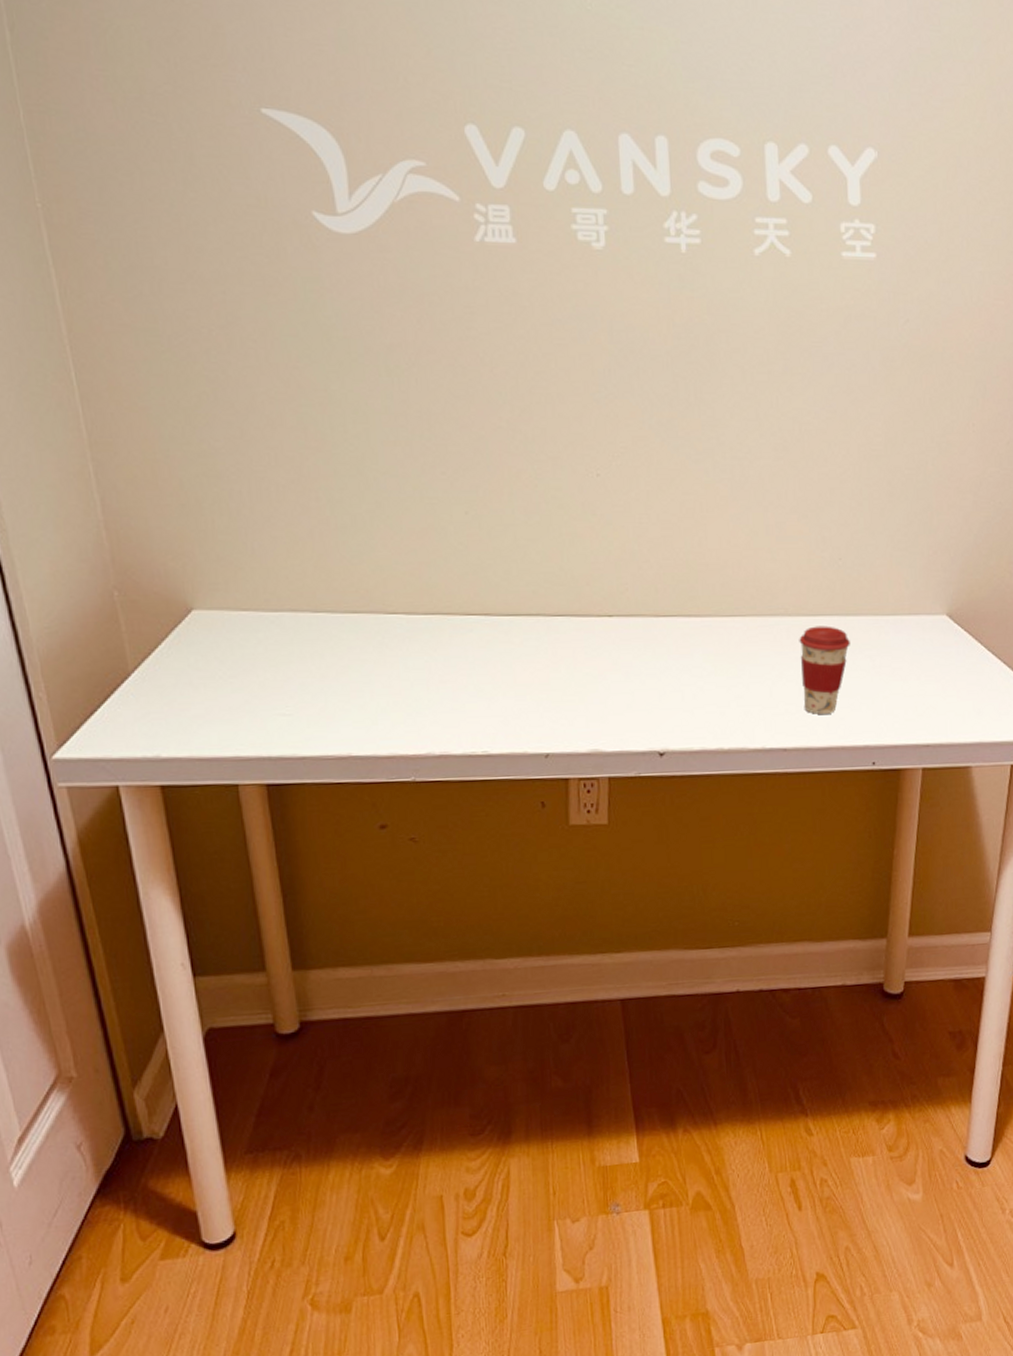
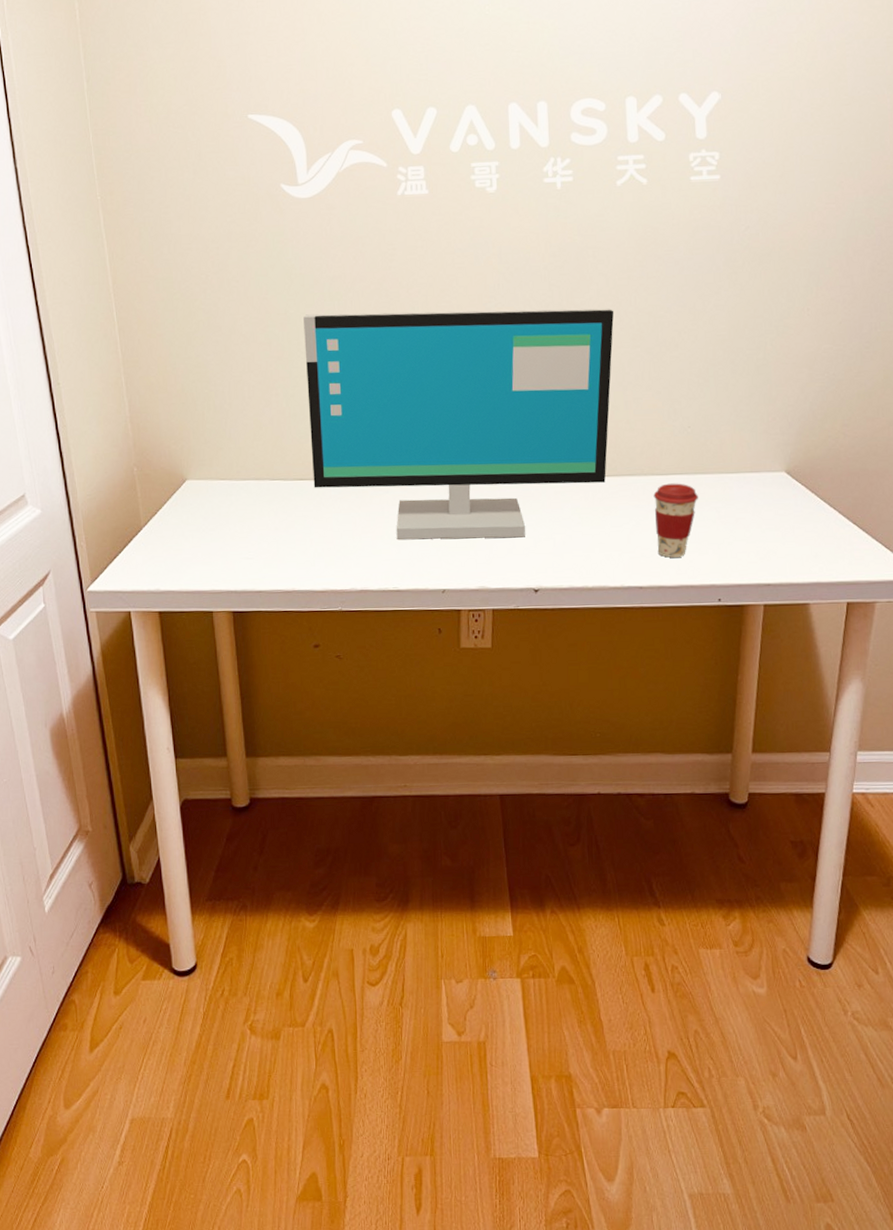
computer monitor: none [351,393,752,692] -> present [303,308,614,540]

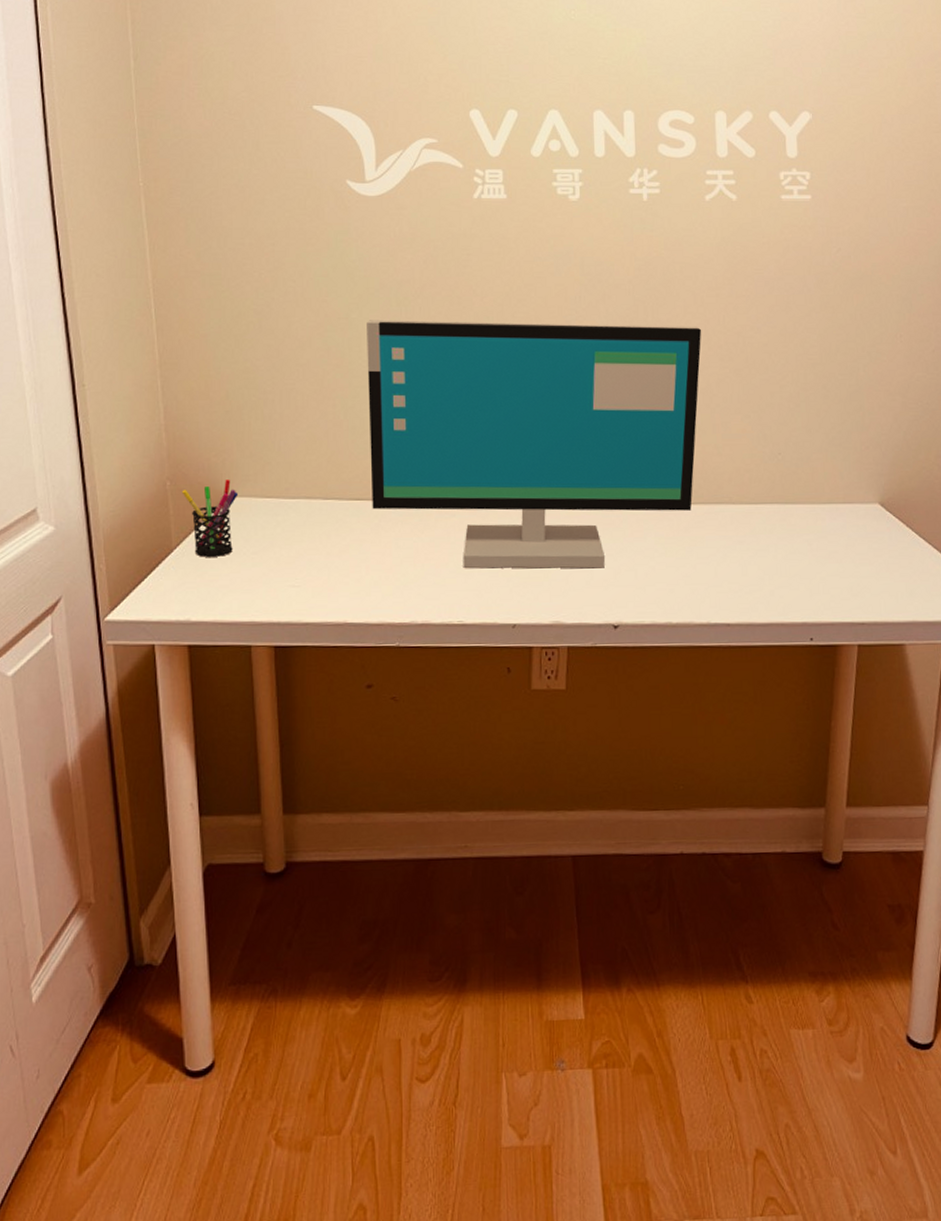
pen holder: none [147,464,196,534] -> present [181,480,239,557]
coffee cup: present [653,483,698,558] -> none [742,513,789,593]

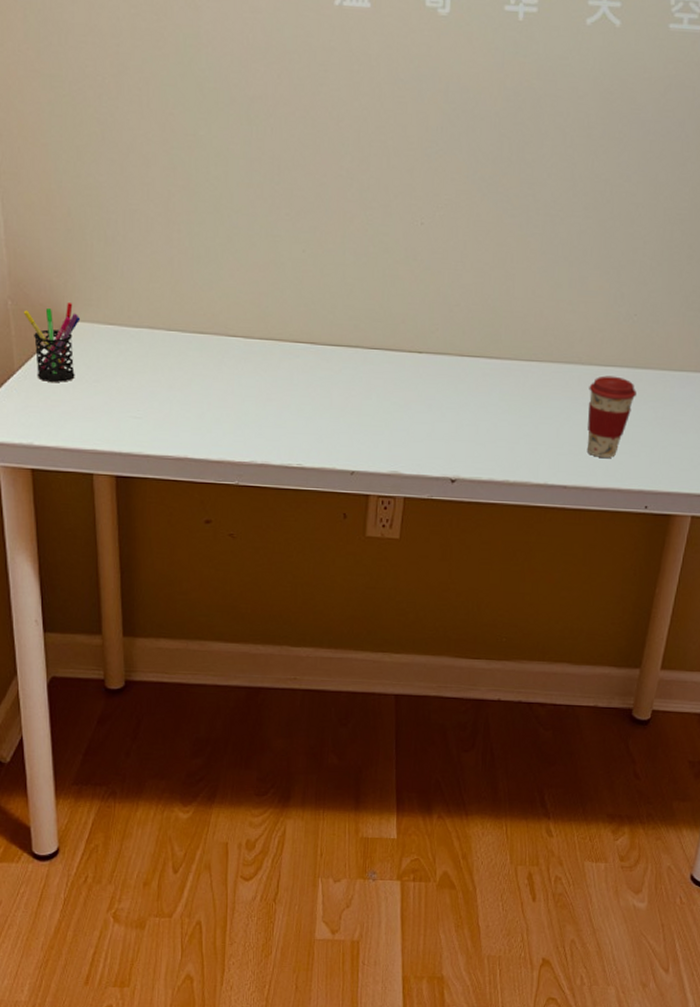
computer monitor: present [367,320,702,569] -> none [214,138,568,421]
coffee cup: none [742,513,789,593] -> present [588,375,636,458]

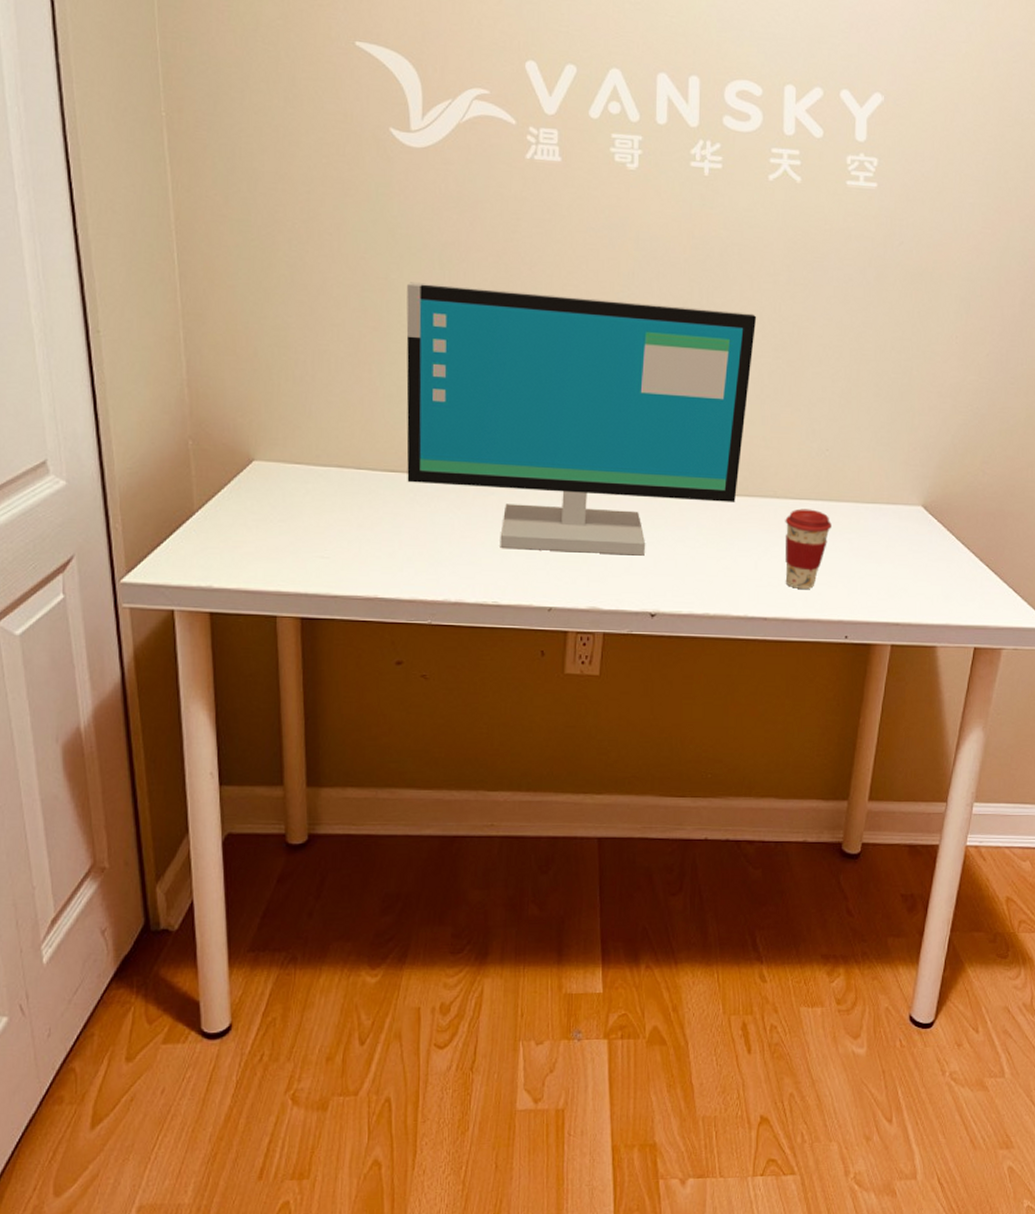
pen holder: present [23,303,81,382] -> none [205,442,266,523]
computer monitor: none [214,138,568,421] -> present [406,282,757,556]

